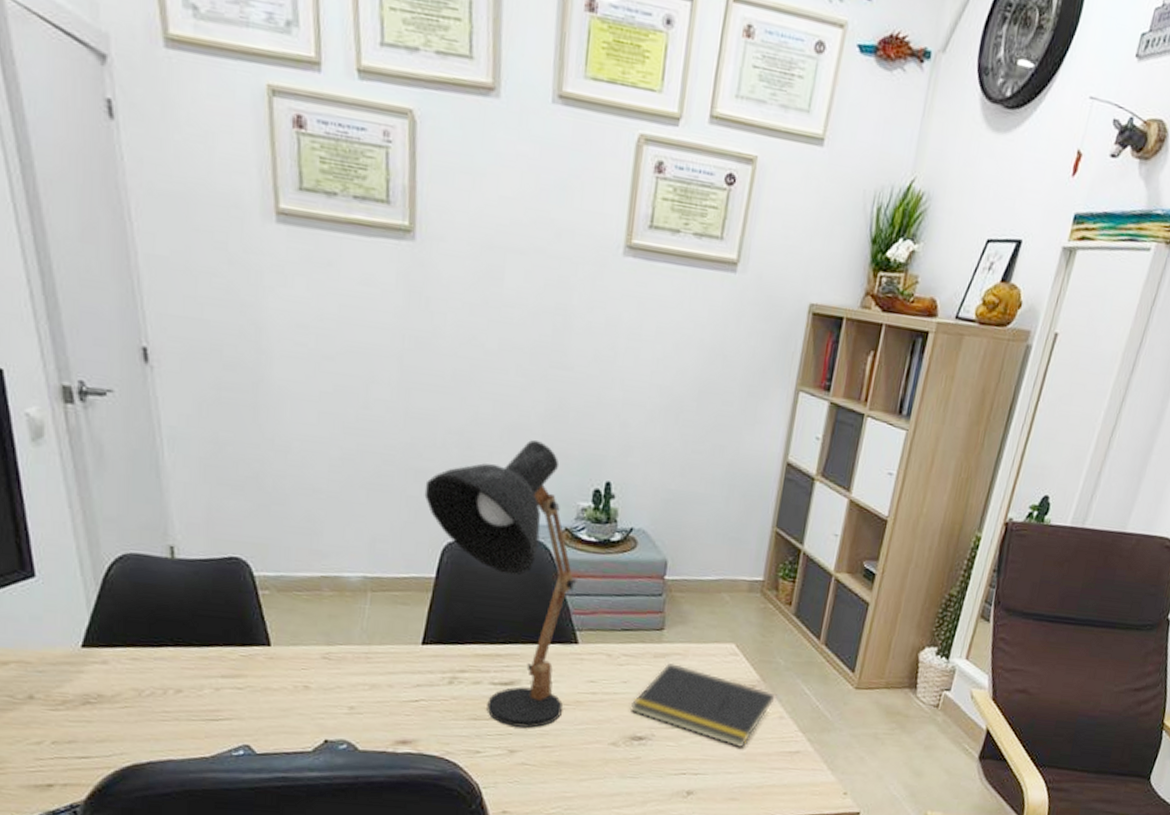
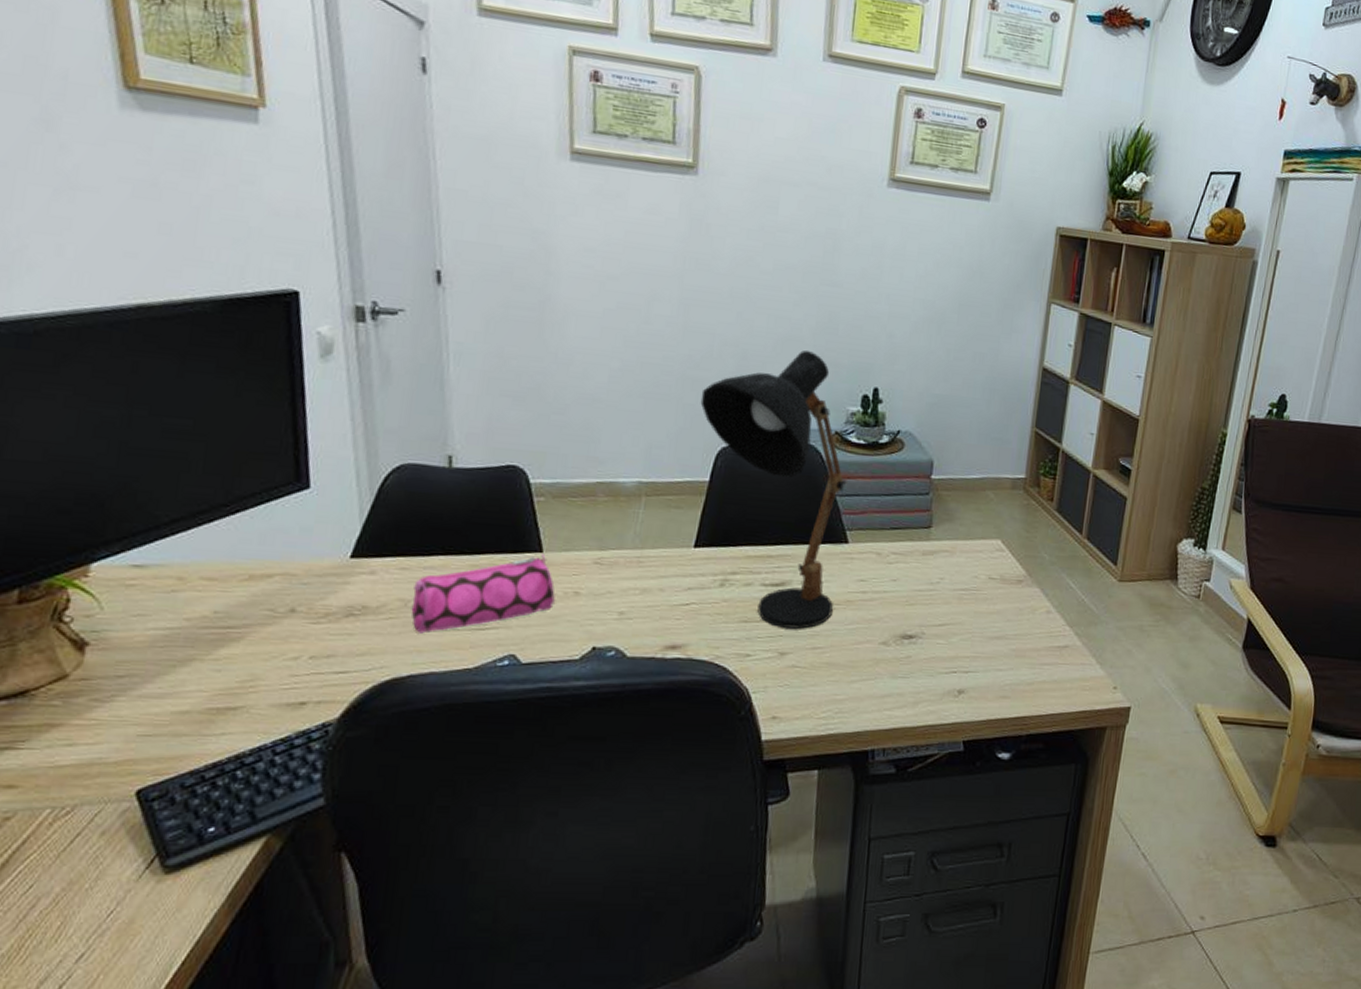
pencil case: none [145,646,285,723] -> present [411,553,555,634]
notepad: present [631,662,775,748] -> none [901,559,1042,644]

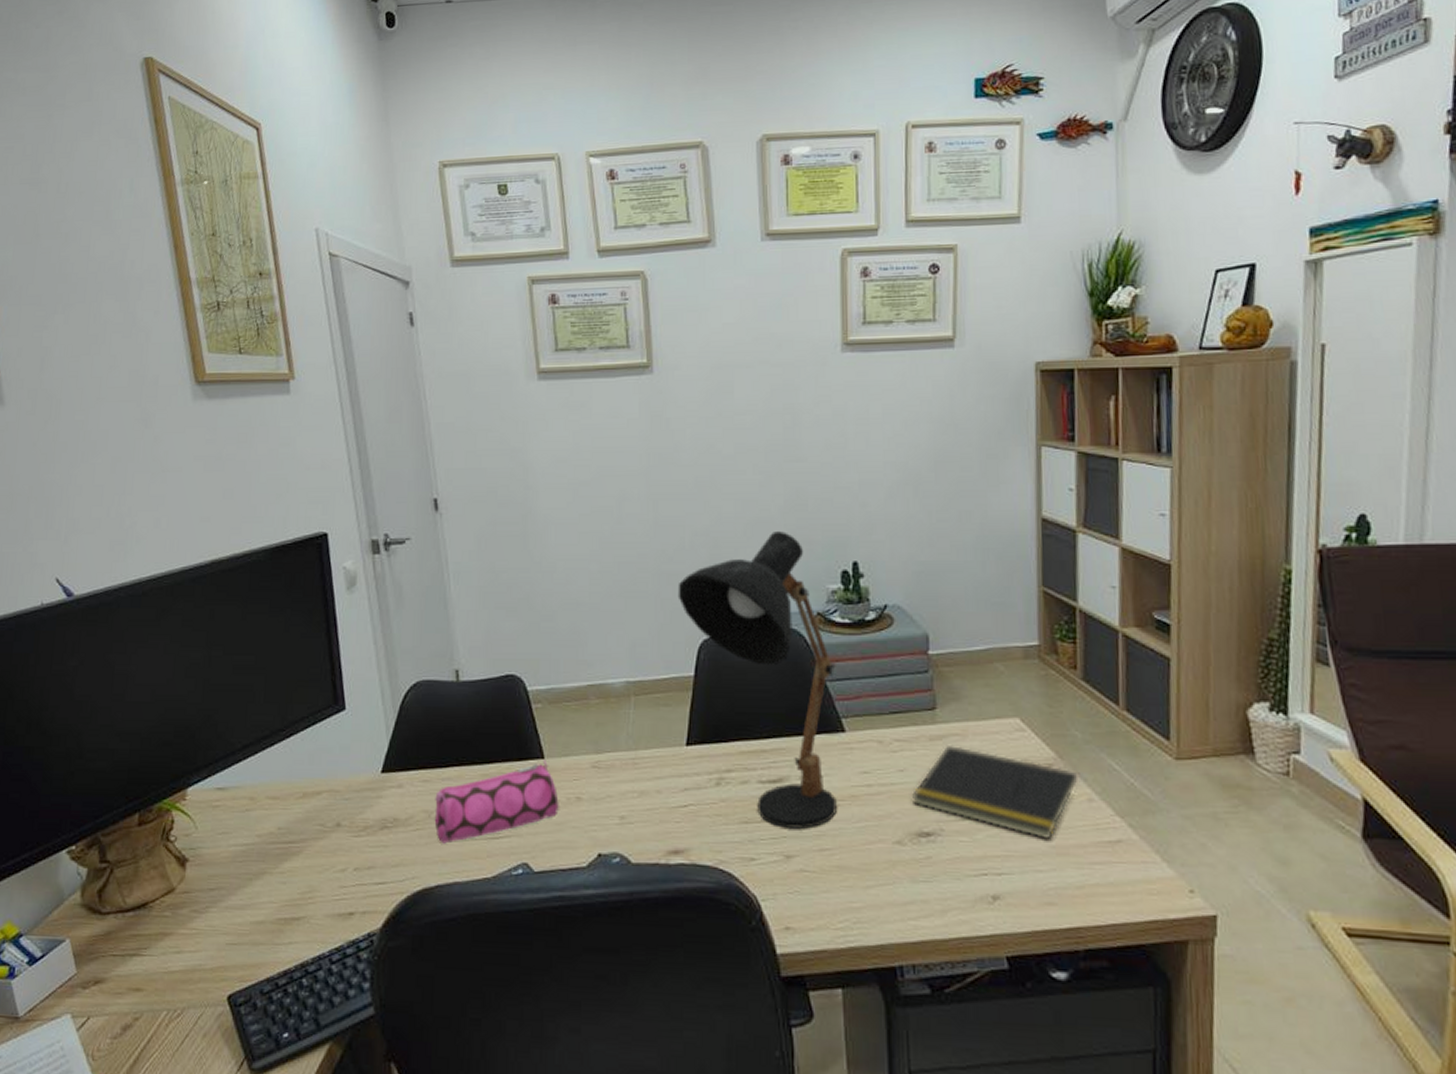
notepad: none [901,559,1042,644] -> present [912,744,1078,840]

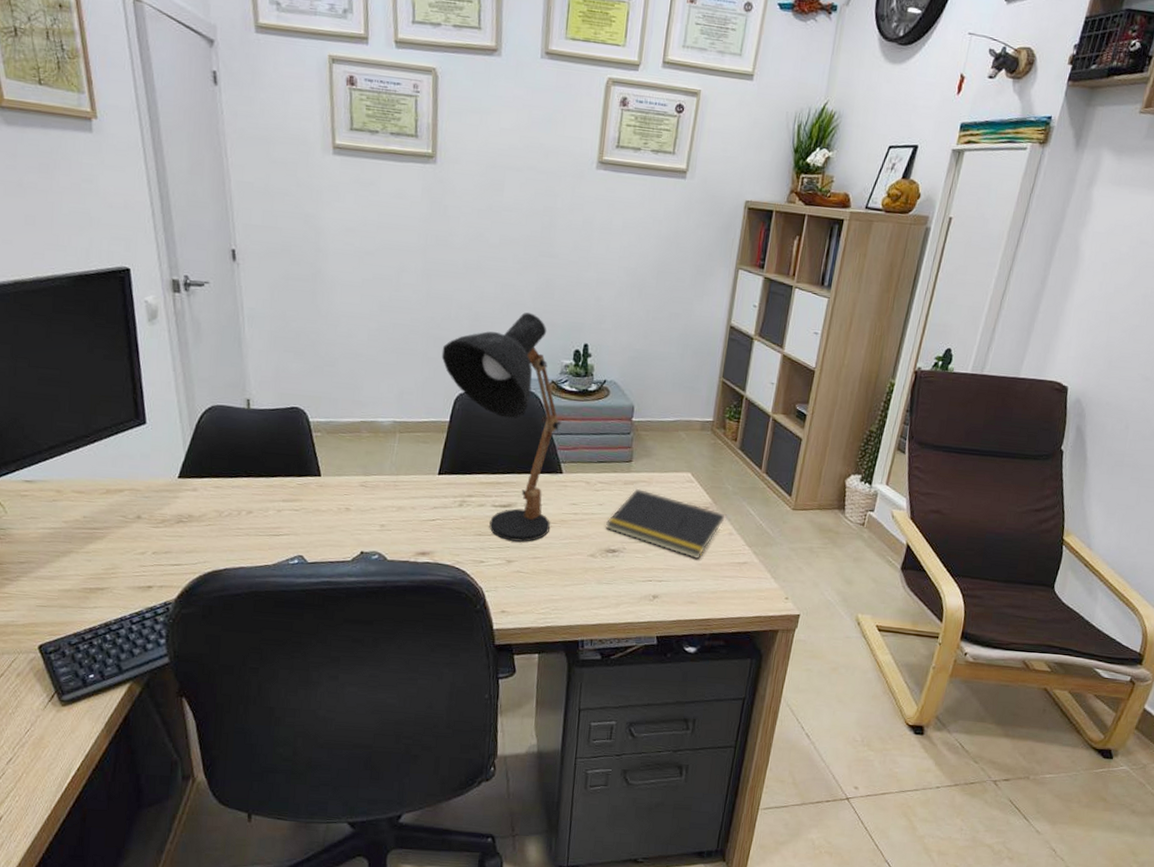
pencil case: present [434,759,559,844] -> none [224,477,331,537]

